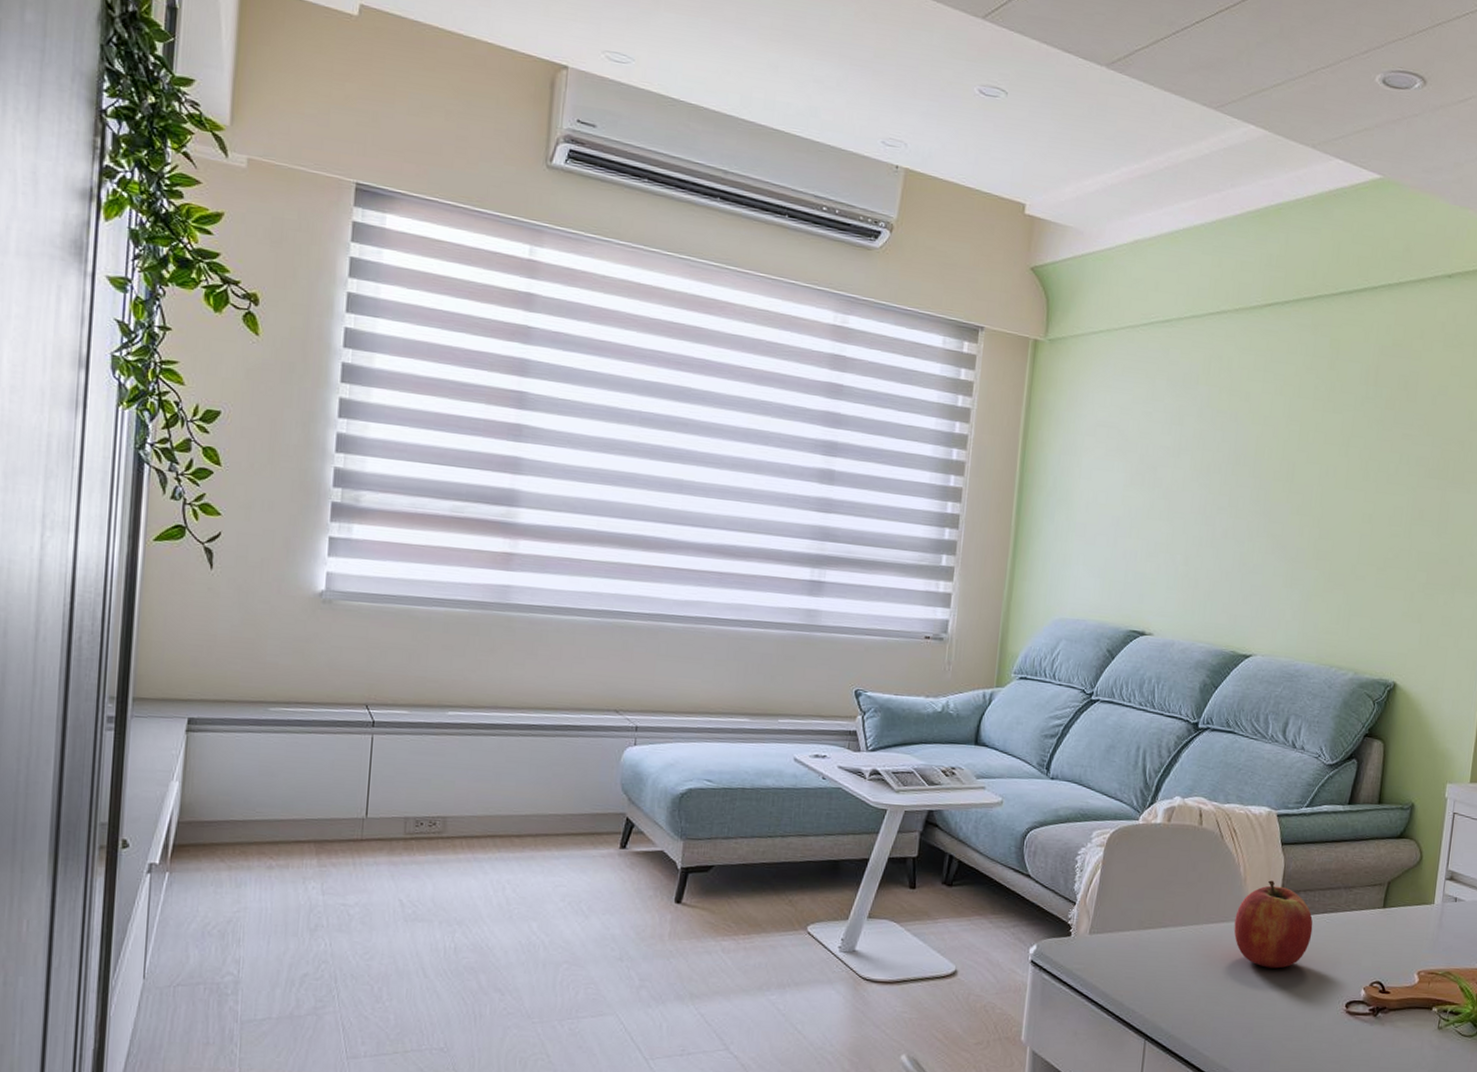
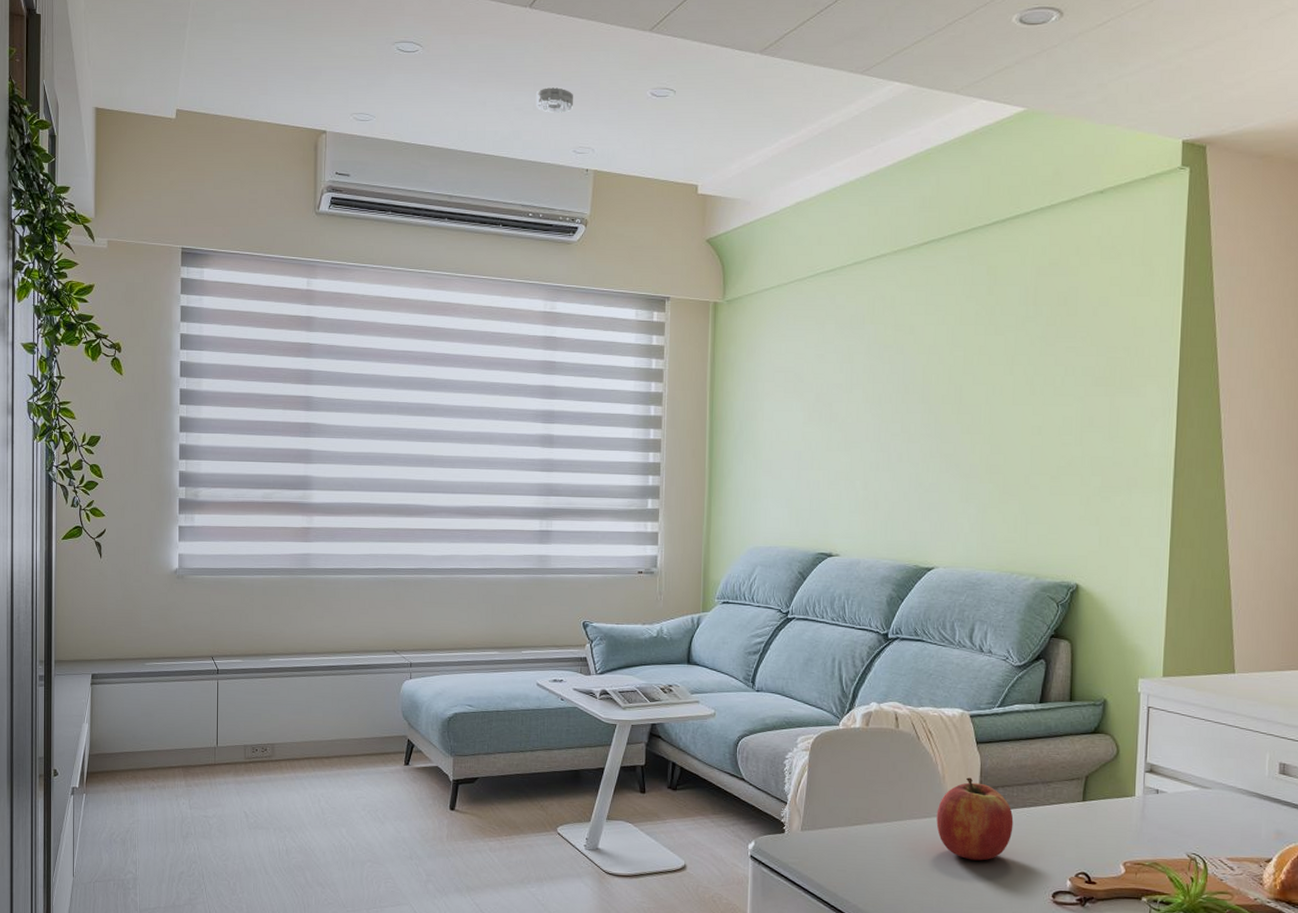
smoke detector: none [841,62,886,96] -> present [536,87,573,113]

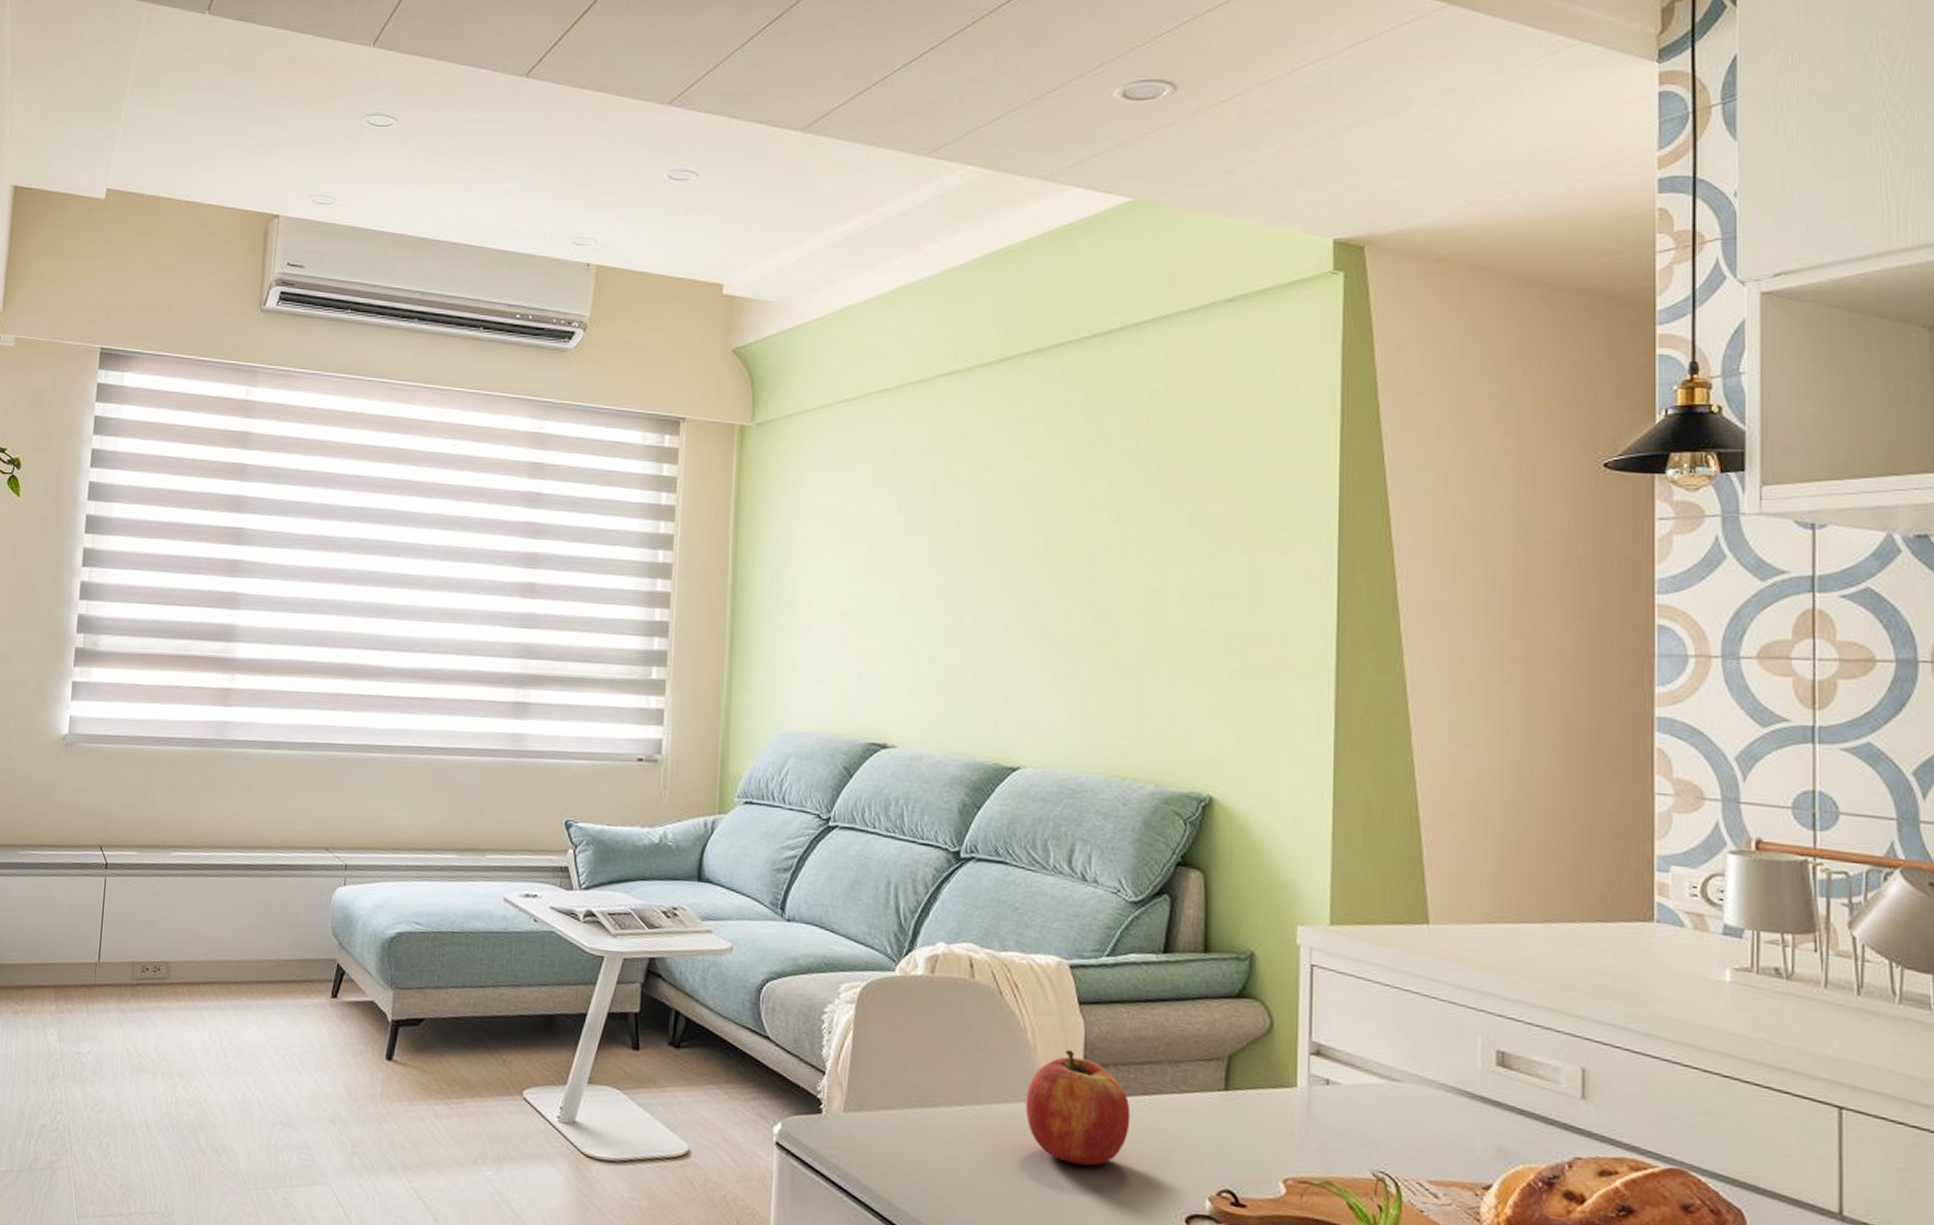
smoke detector: present [536,87,573,113] -> none [530,168,574,198]

